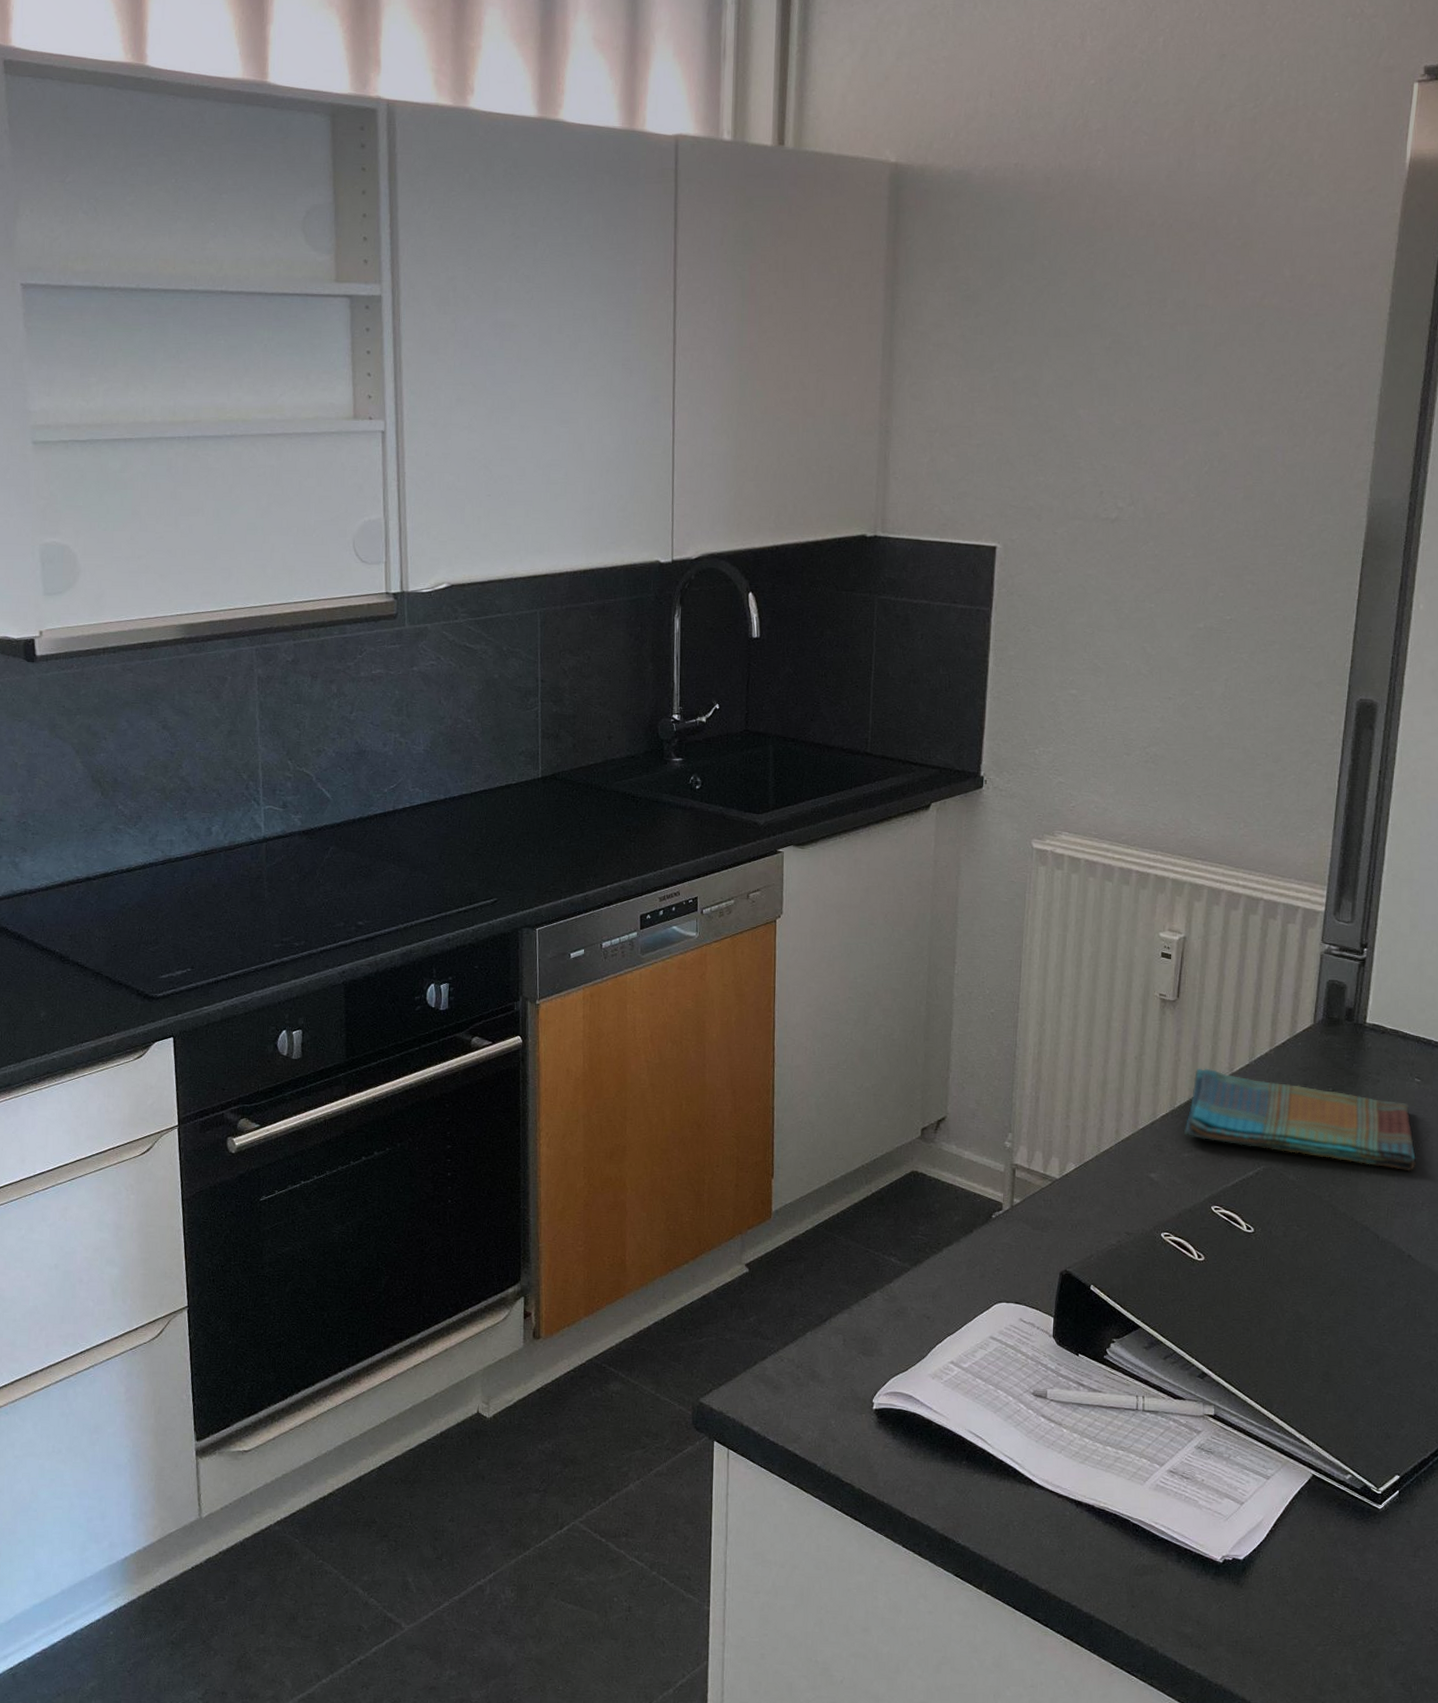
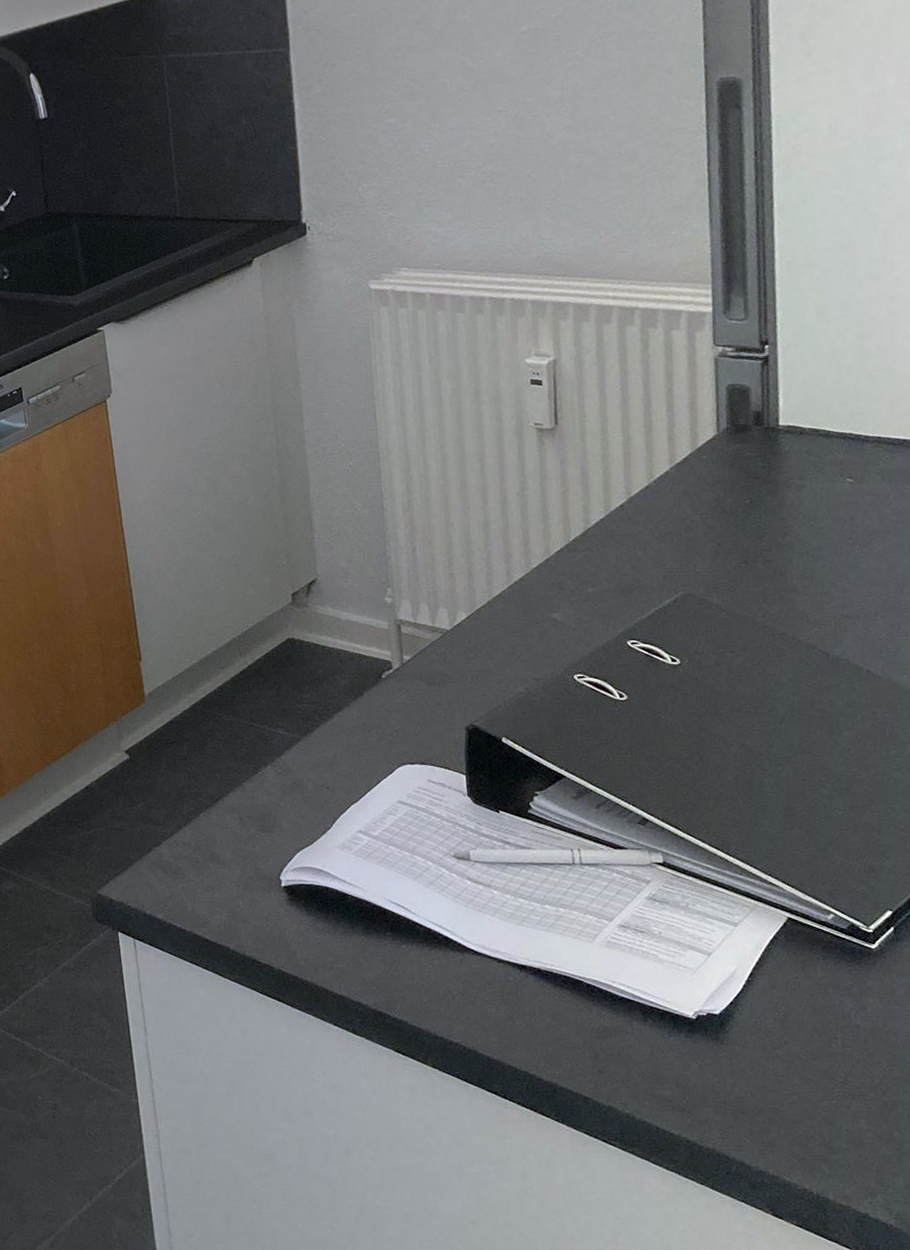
dish towel: present [1183,1068,1416,1172] -> none [583,495,861,580]

